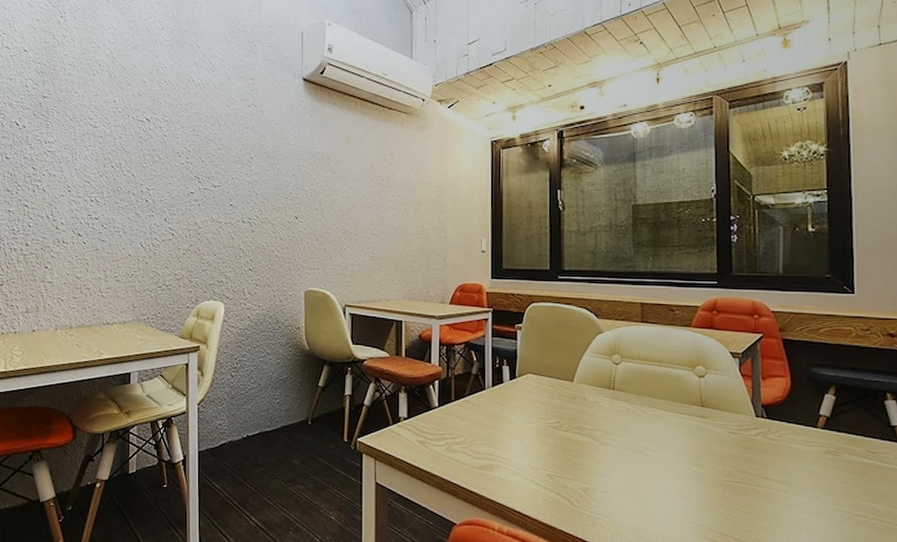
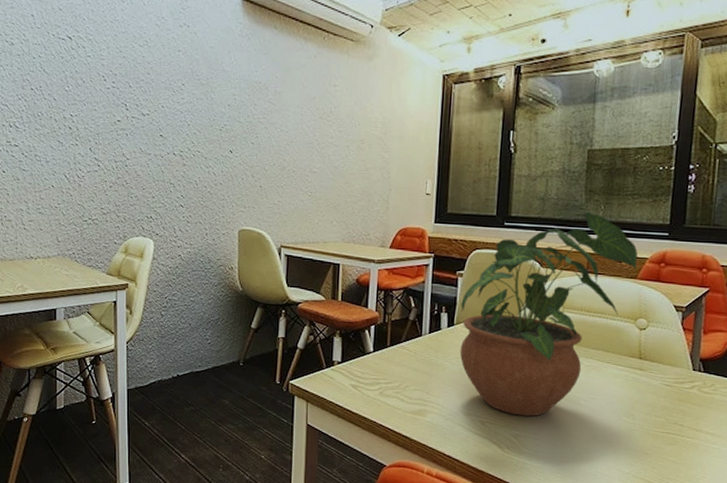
potted plant: none [521,264,690,469] -> present [459,212,638,417]

